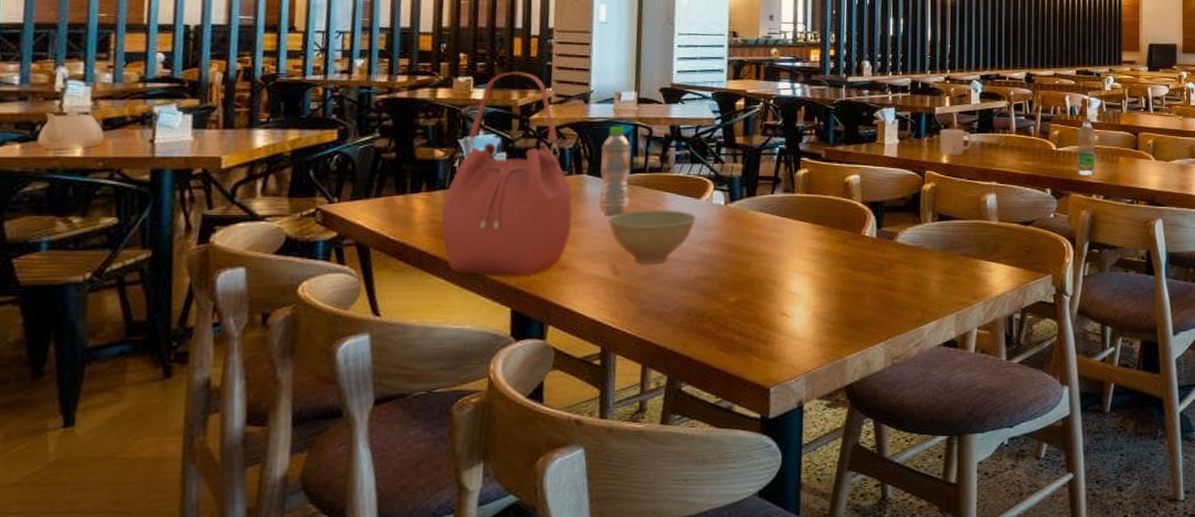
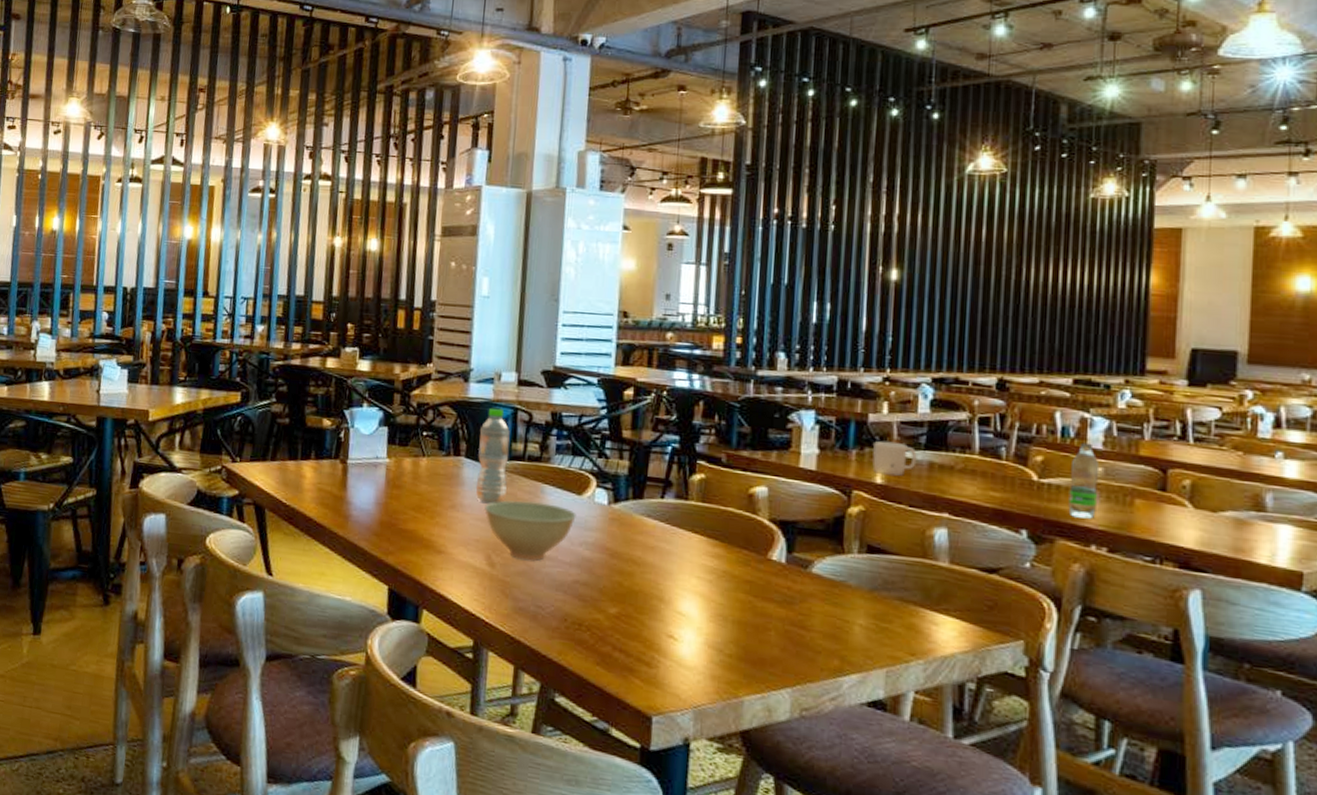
teapot: present [37,108,104,151] -> none [18,358,64,395]
handbag: present [441,72,573,276] -> none [327,344,450,555]

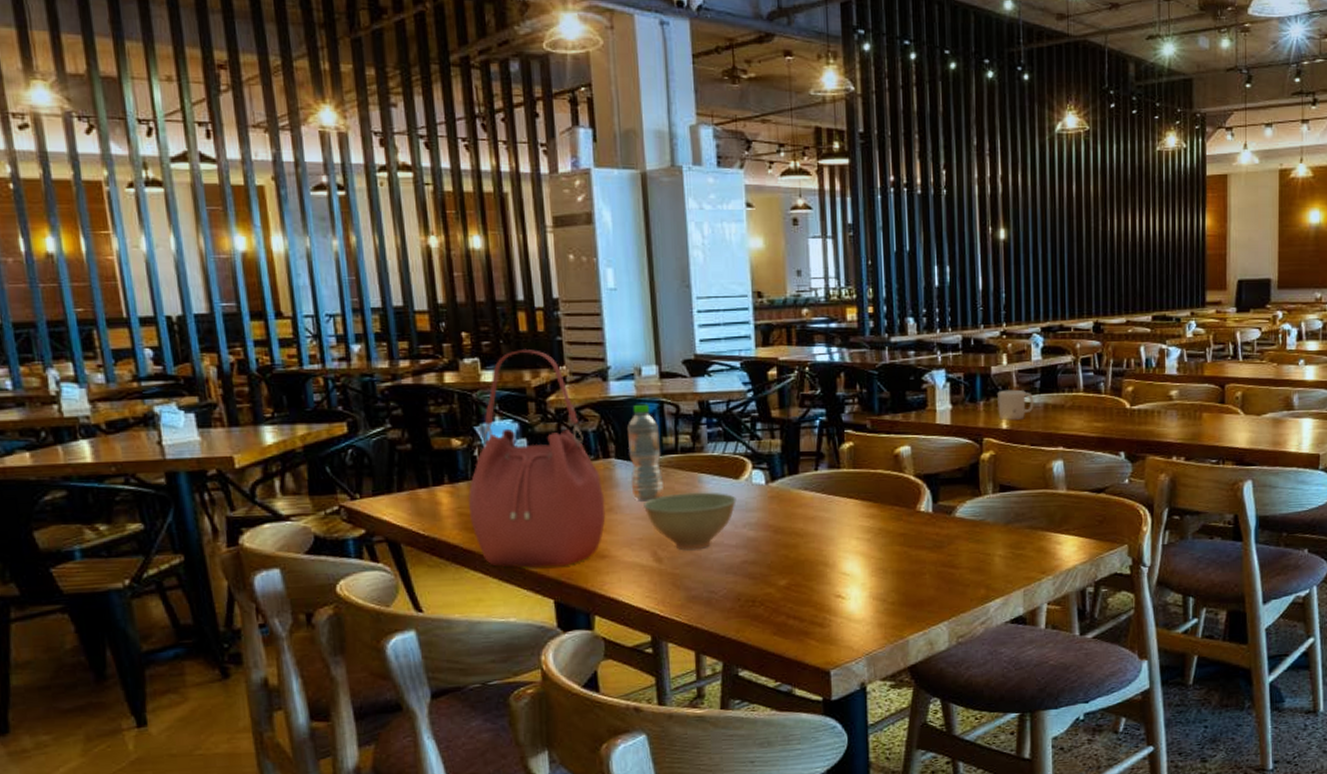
handbag: none [327,344,450,555] -> present [467,349,606,568]
bottle: present [1068,442,1100,519] -> none [1154,370,1176,435]

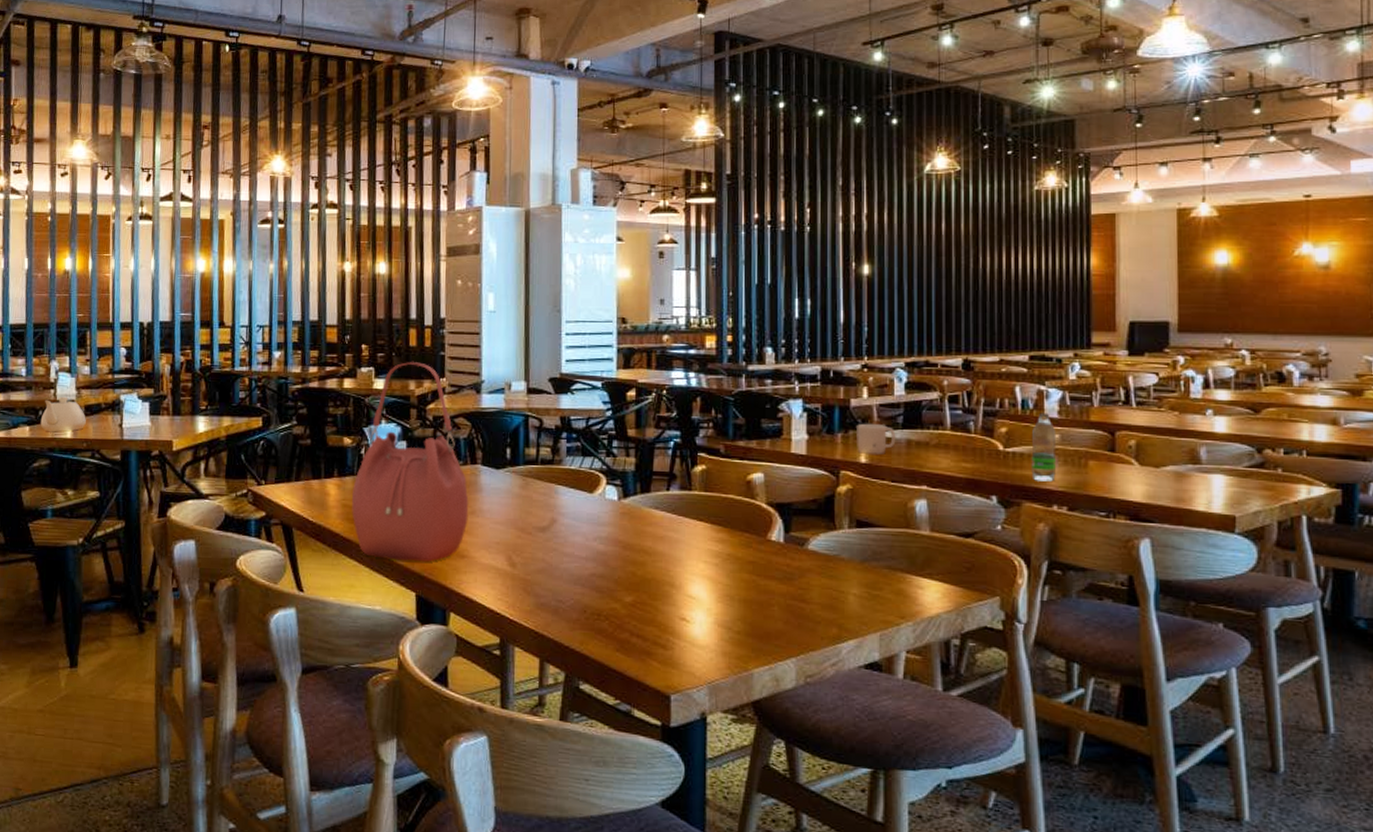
teapot: none [44,412,111,458] -> present [40,396,86,433]
water bottle: present [626,404,665,500] -> none [493,416,524,507]
bowl: present [643,492,736,550] -> none [503,502,589,558]
bottle: none [1154,370,1176,435] -> present [1031,412,1057,482]

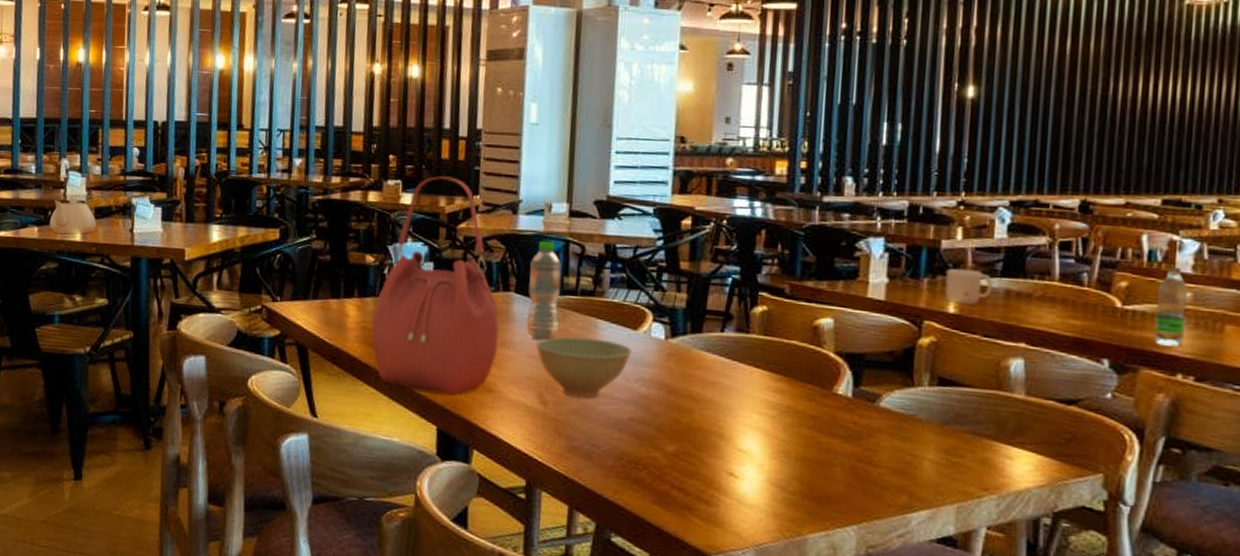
water bottle: none [493,416,524,507] -> present [526,240,562,340]
bowl: none [503,502,589,558] -> present [536,336,632,398]

